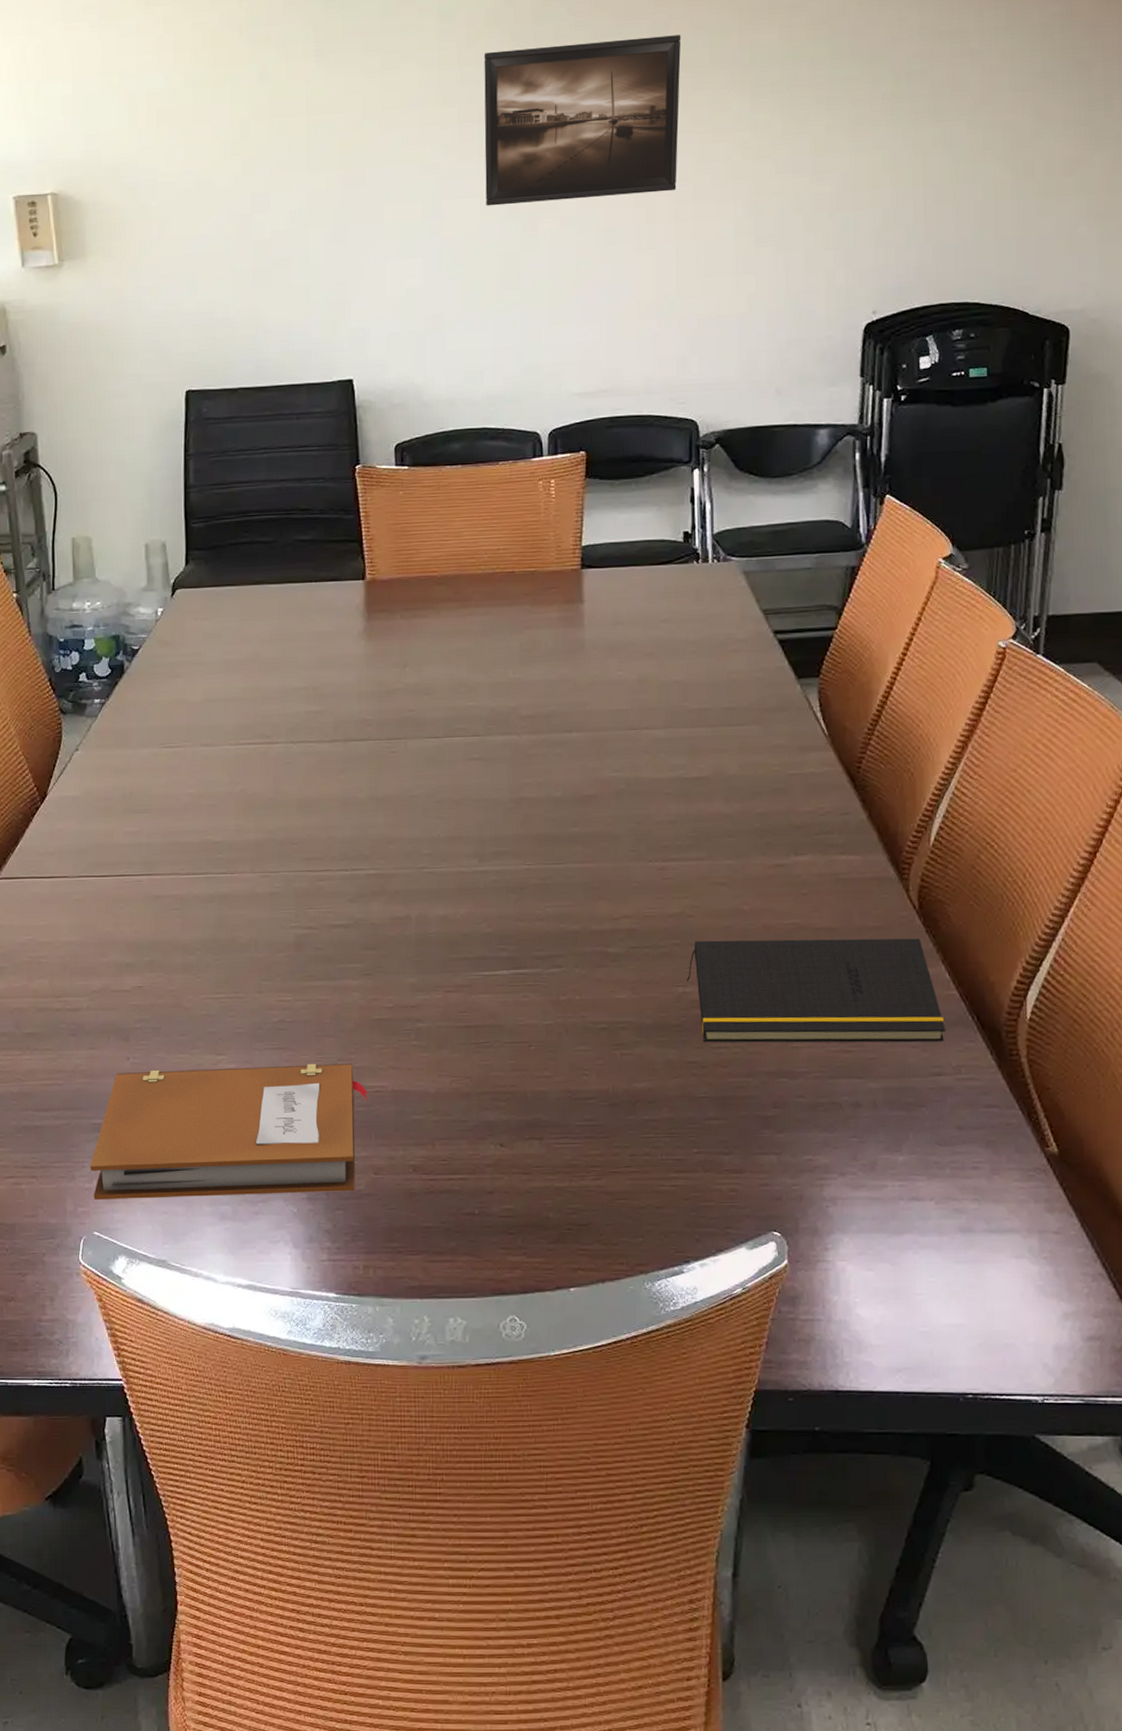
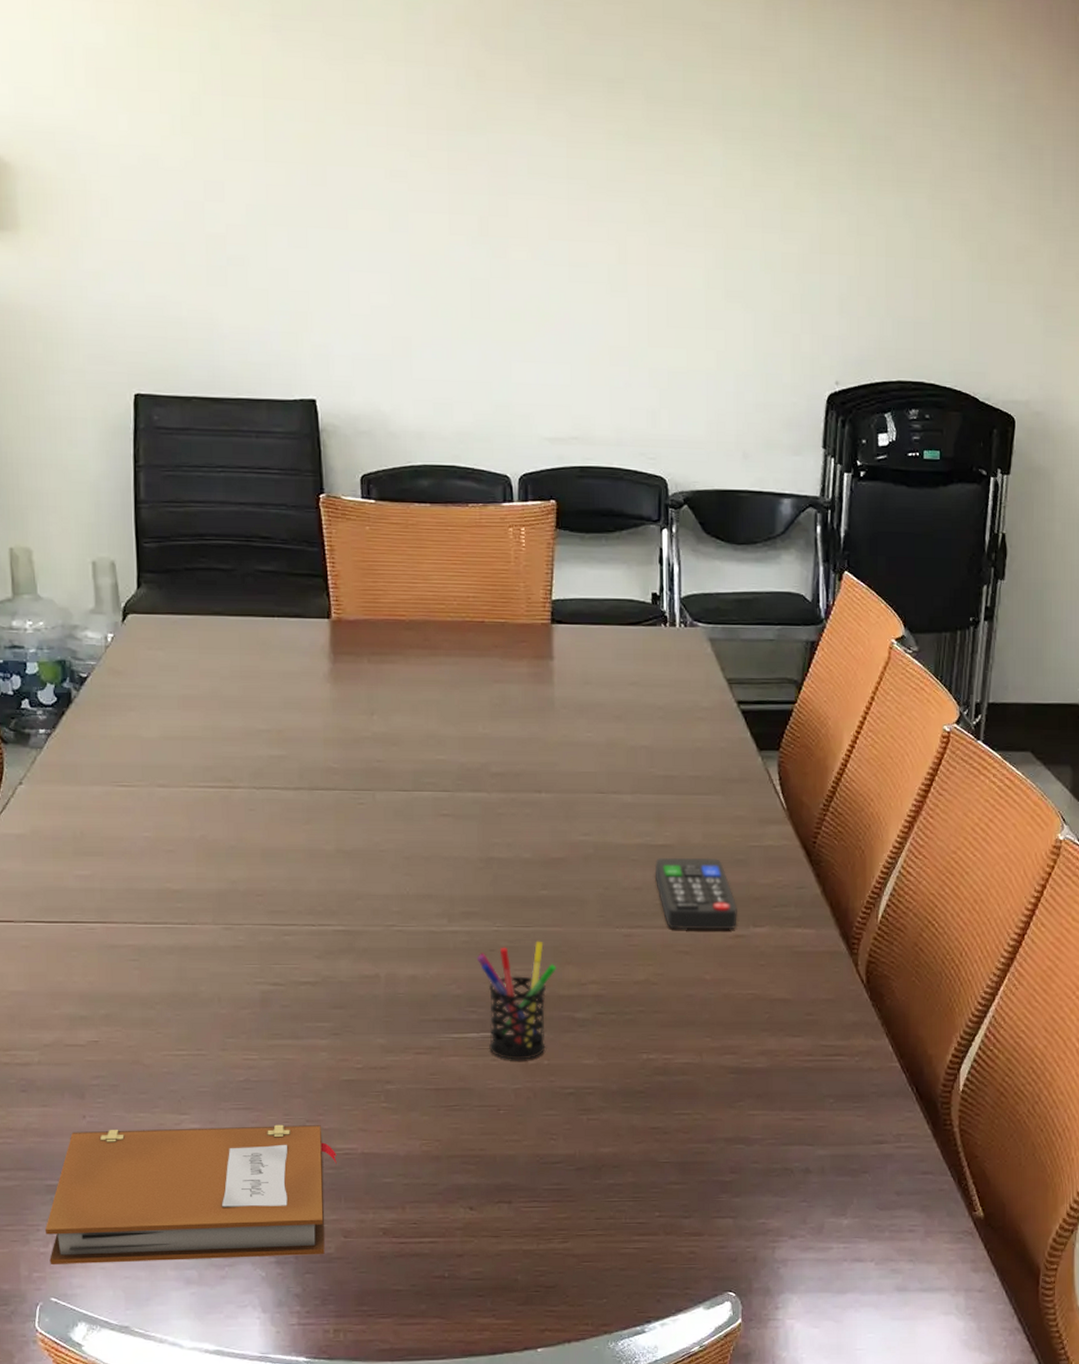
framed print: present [484,35,681,206] -> none [452,53,655,232]
pen holder: none [507,877,588,996] -> present [476,941,556,1060]
notepad: present [687,938,946,1043] -> none [651,1008,888,1112]
remote control: none [689,787,777,861] -> present [654,857,737,930]

